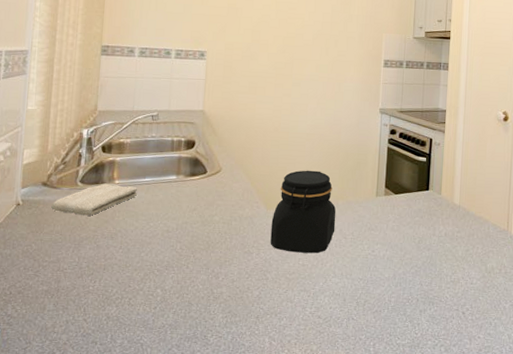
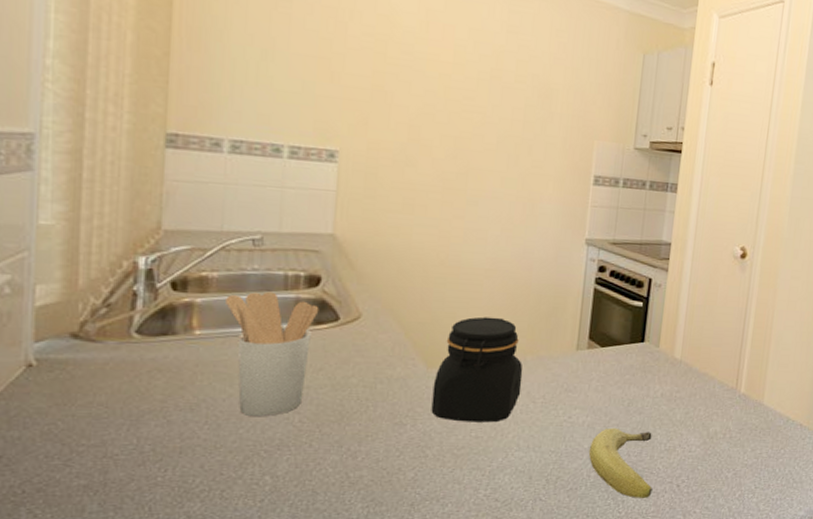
washcloth: present [51,183,138,216] -> none [88,334,232,380]
utensil holder: none [135,152,194,245] -> present [226,291,319,417]
fruit: none [389,261,442,322] -> present [588,427,652,498]

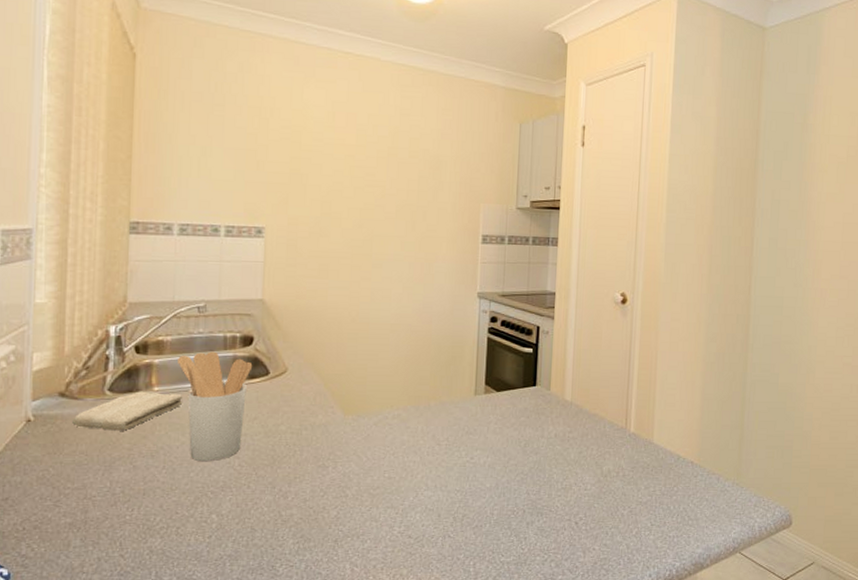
washcloth: none [88,334,232,380] -> present [72,391,183,431]
jar: present [431,316,523,423] -> none [349,367,428,464]
fruit: present [588,427,652,498] -> none [491,467,552,535]

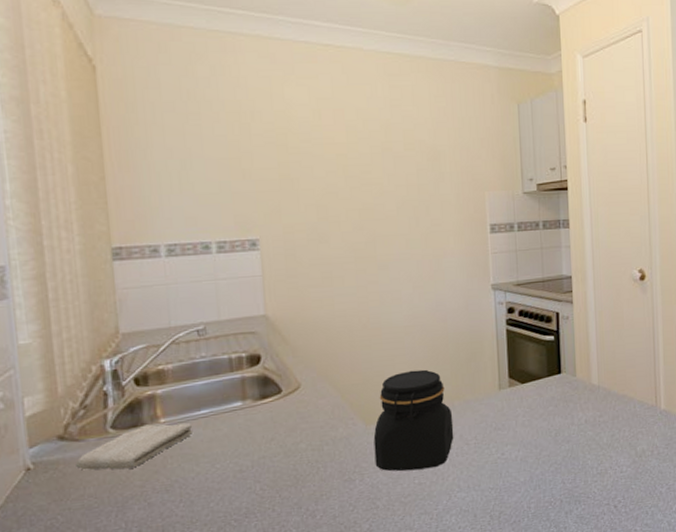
utensil holder: present [178,351,253,462] -> none [182,375,263,491]
jar: none [349,367,428,464] -> present [373,369,454,472]

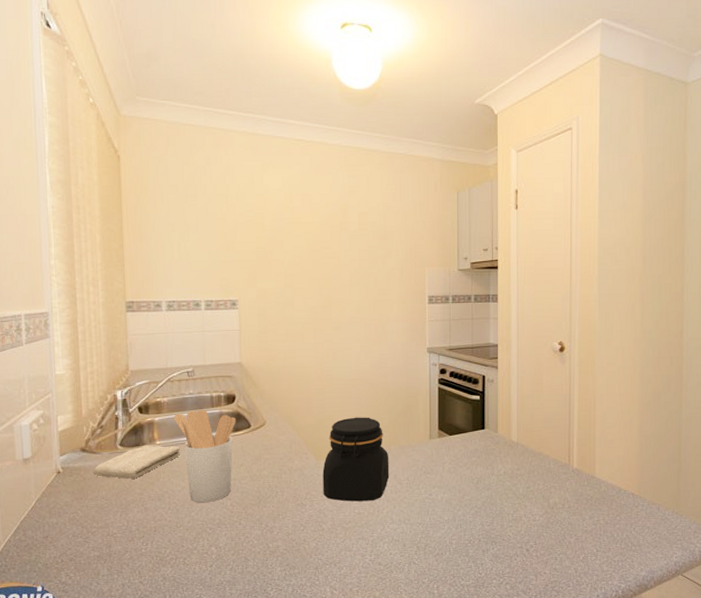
utensil holder: none [182,375,263,491] -> present [174,409,236,503]

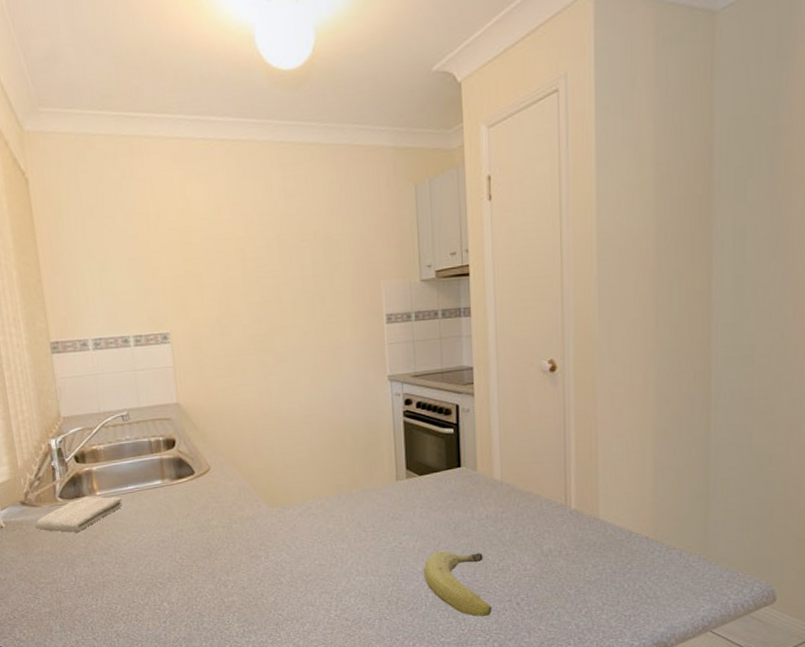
utensil holder: present [174,409,236,503] -> none [112,456,179,557]
jar: present [322,417,390,502] -> none [276,458,352,552]
fruit: none [449,502,506,561] -> present [423,550,492,616]

